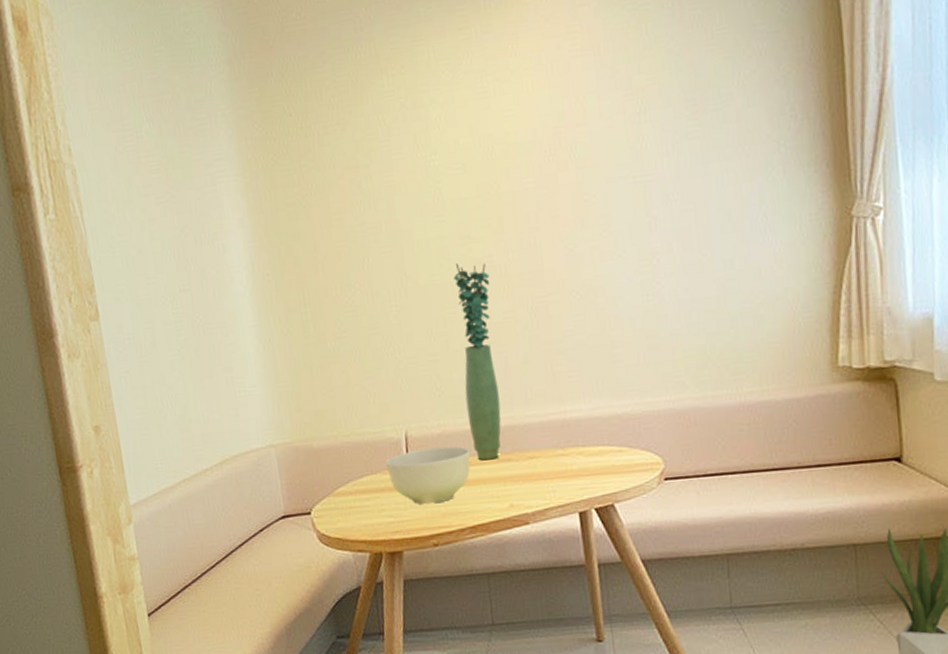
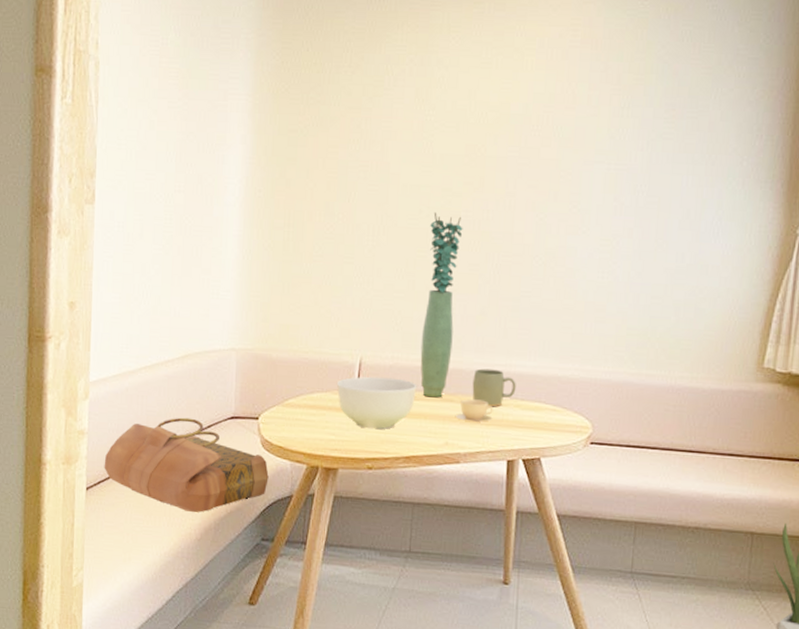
handbag: none [160,524,333,622] -> present [104,417,269,513]
teacup: none [515,453,556,479] -> present [455,399,493,422]
mug: none [527,418,576,460] -> present [472,368,516,407]

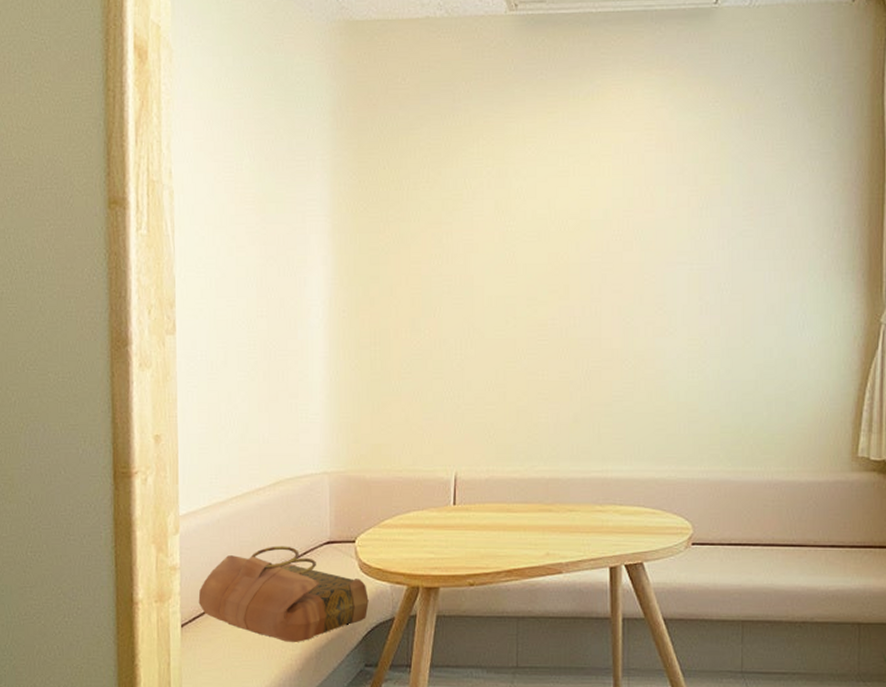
bowl: present [336,376,417,430] -> none [432,491,515,545]
vase: present [420,212,463,398] -> none [516,322,551,509]
teacup: present [455,399,493,422] -> none [554,508,593,530]
mug: present [472,368,516,407] -> none [570,476,614,514]

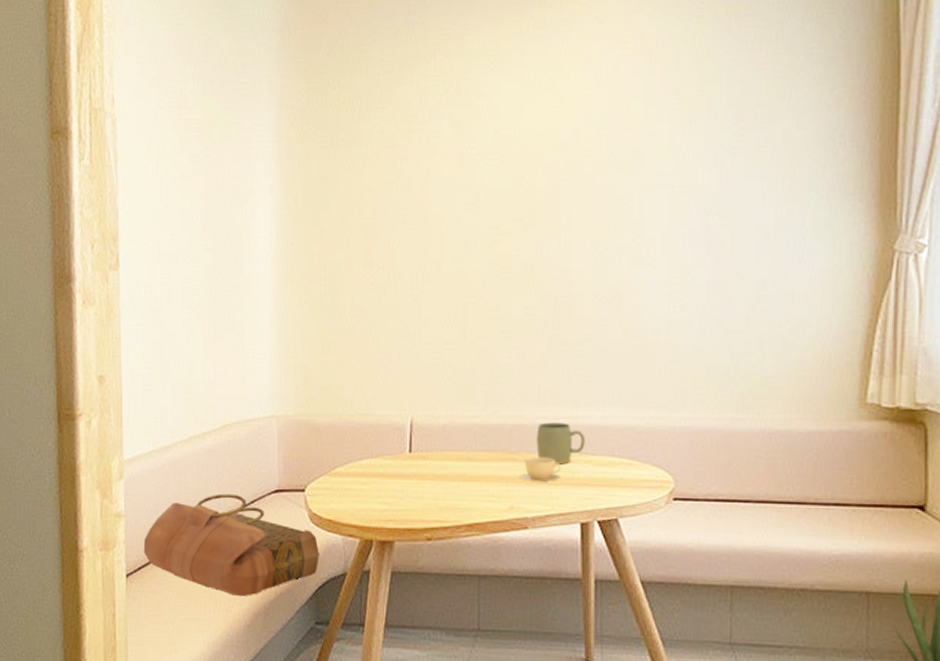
teacup: none [554,508,593,530] -> present [519,457,561,482]
mug: none [570,476,614,514] -> present [536,422,585,465]

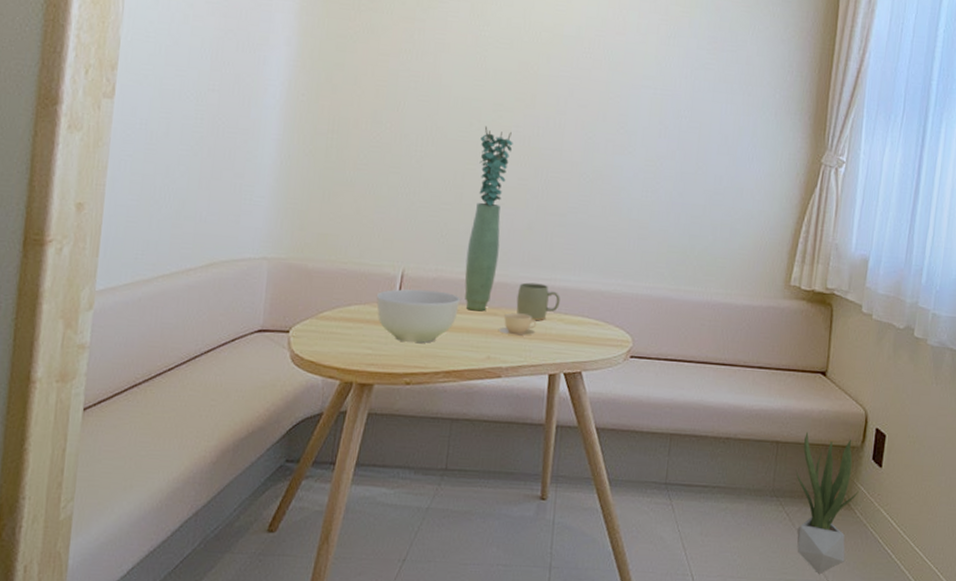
handbag: present [143,493,319,597] -> none [106,330,298,434]
bowl: none [387,438,475,496] -> present [376,289,461,344]
vase: none [476,253,515,458] -> present [464,126,513,312]

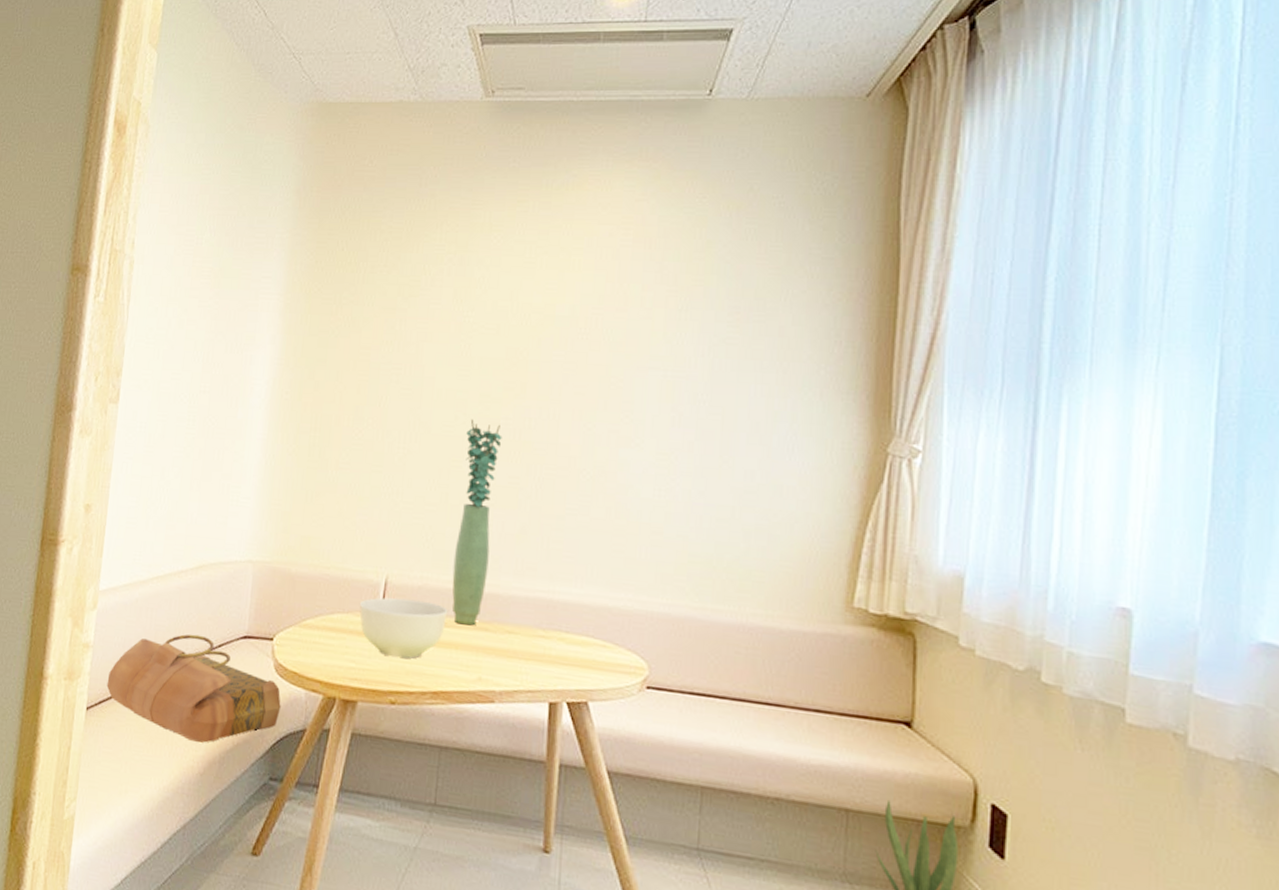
handbag: none [106,330,298,434] -> present [106,634,281,744]
teacup: present [498,312,537,336] -> none [489,628,534,656]
mug: present [516,282,560,321] -> none [509,594,560,640]

